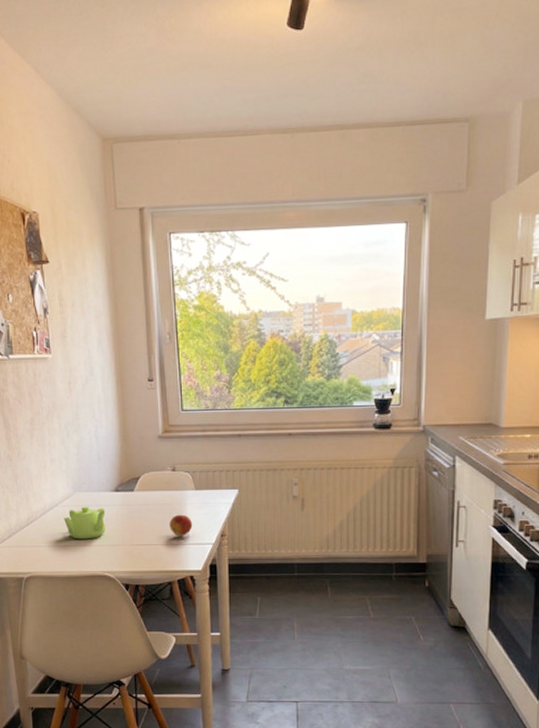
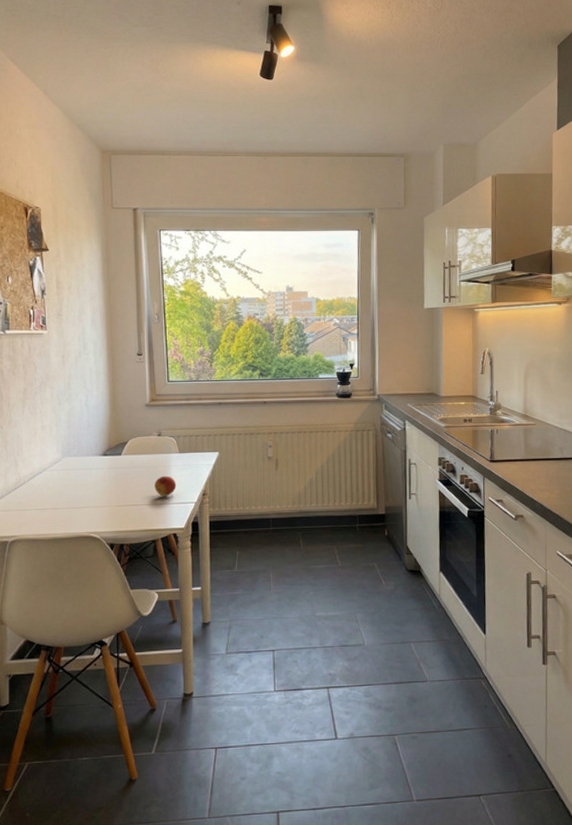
teapot: present [64,506,106,539] -> none [52,470,93,502]

